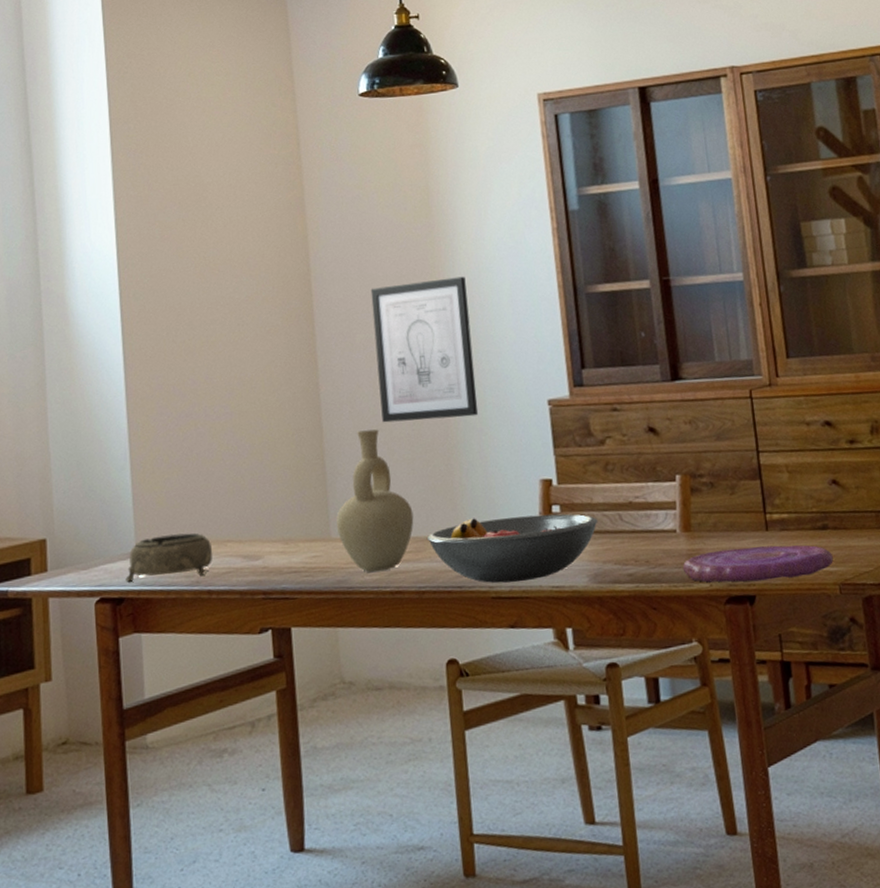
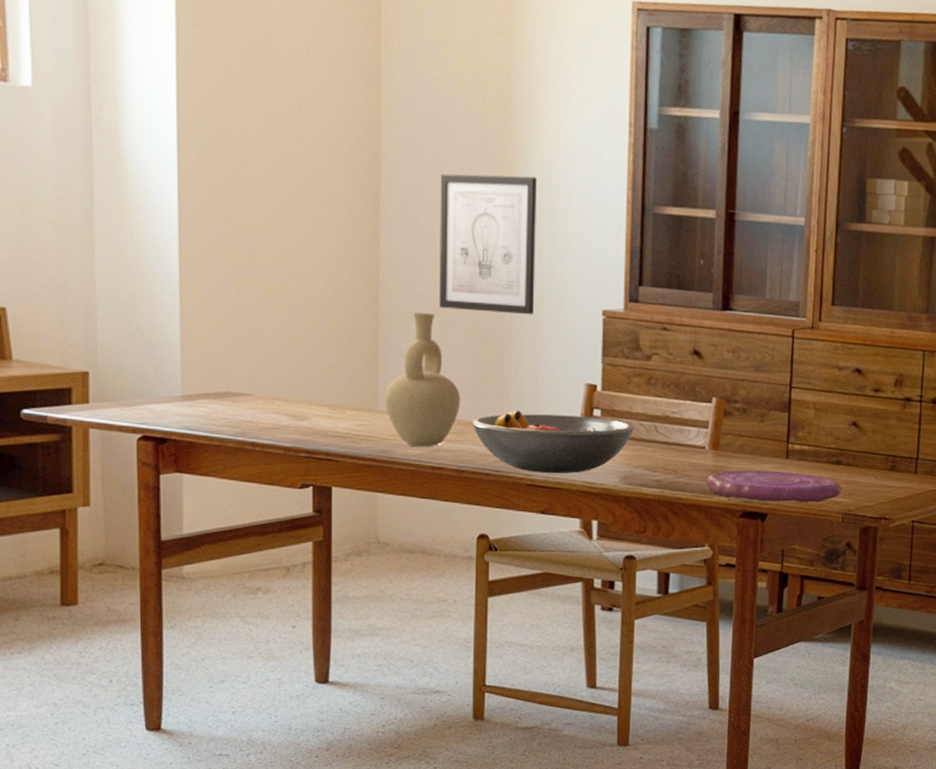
decorative bowl: present [125,533,213,582] -> none [169,385,260,428]

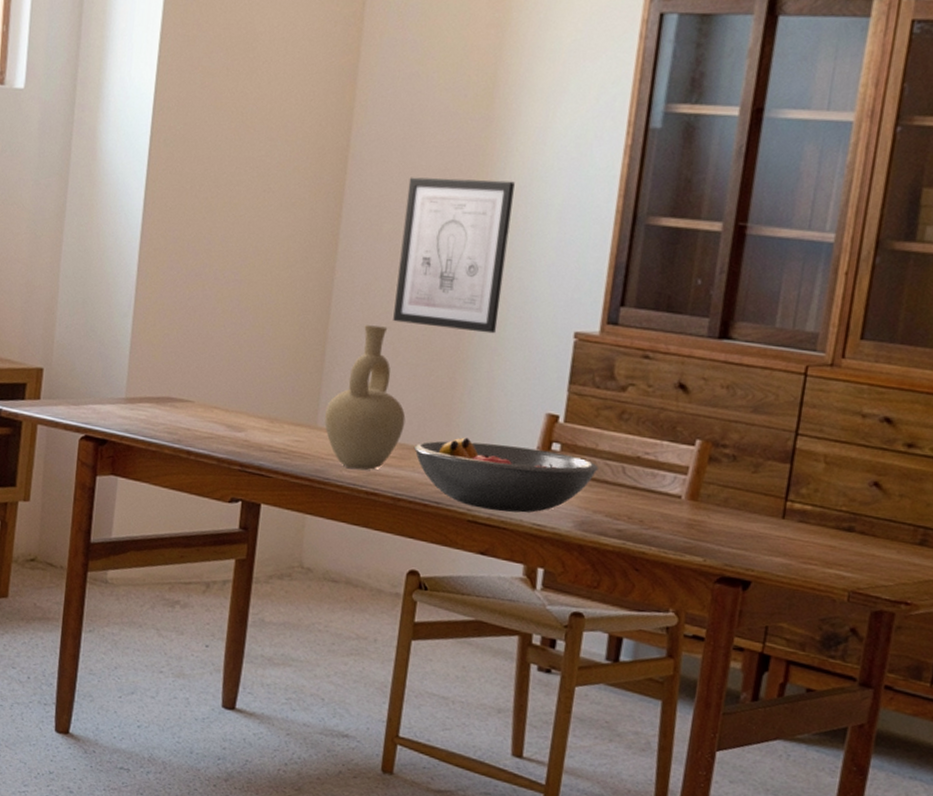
plate: present [706,470,841,502] -> none [677,526,851,575]

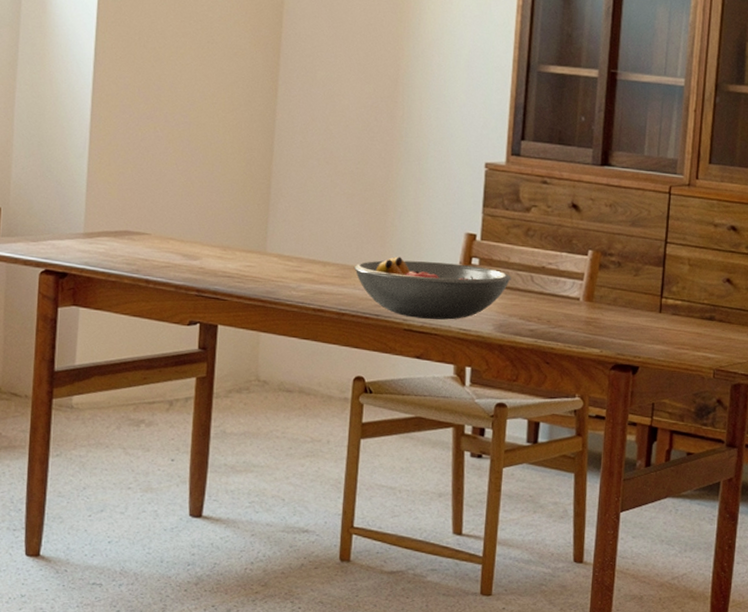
vase: present [324,325,406,470] -> none [272,160,345,290]
wall art: present [393,177,515,334] -> none [330,30,429,166]

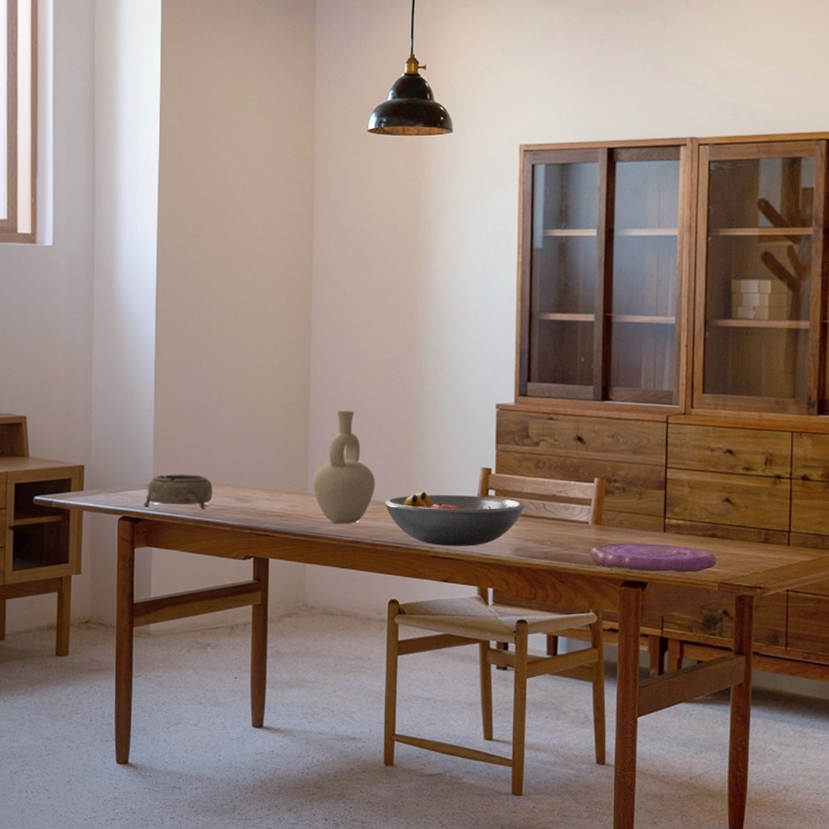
decorative bowl: none [71,223,156,265] -> present [143,474,213,509]
vase: none [272,160,345,290] -> present [312,411,375,524]
plate: none [579,322,714,357] -> present [589,543,717,572]

